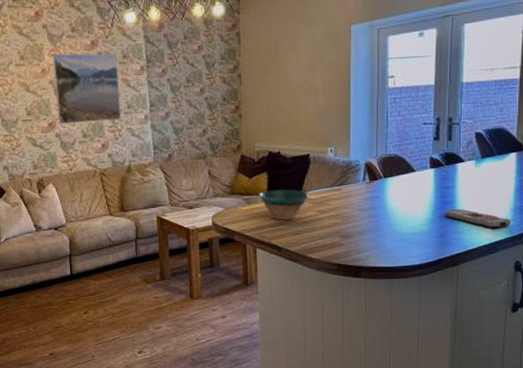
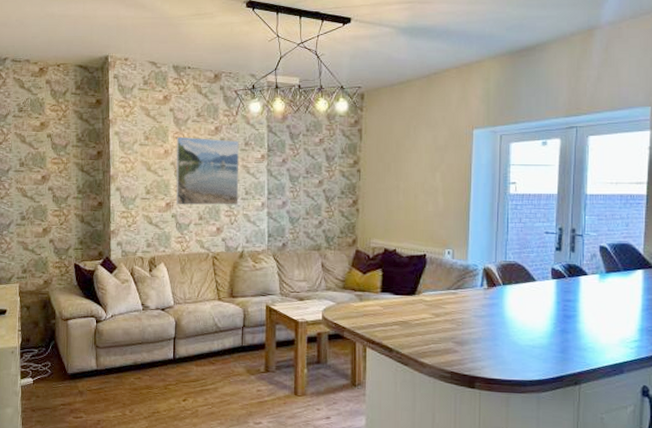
bowl: present [259,189,309,220] -> none [372,288,424,321]
remote control: present [445,208,511,228] -> none [566,323,637,348]

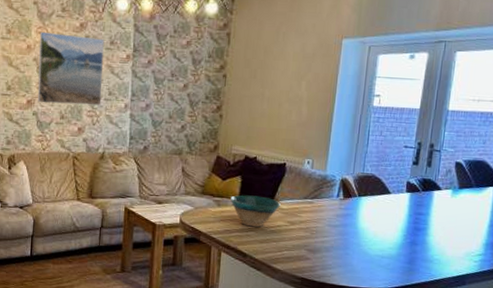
bowl: none [372,288,424,321] -> present [230,195,281,227]

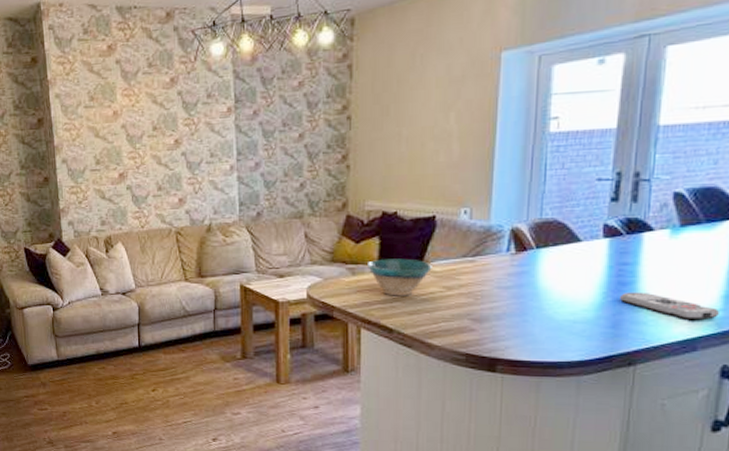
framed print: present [37,31,104,106] -> none [125,92,203,175]
remote control: none [415,236,482,261] -> present [620,291,719,320]

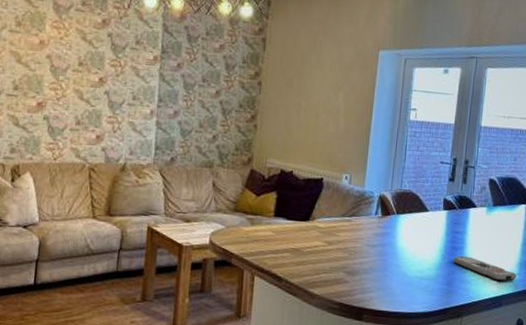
bowl: present [368,258,432,296] -> none [265,212,318,248]

